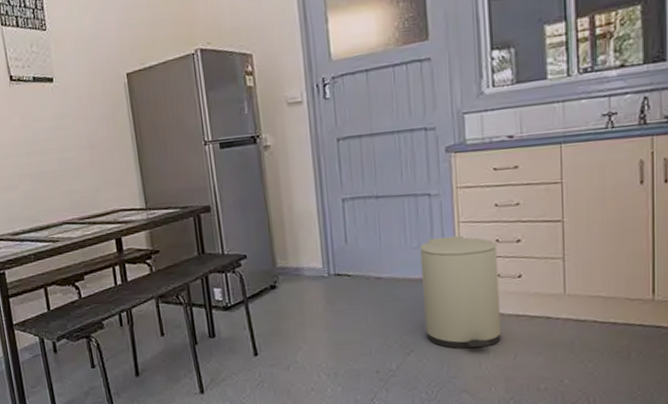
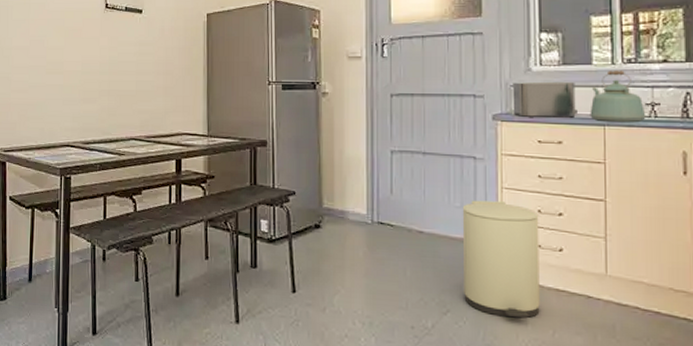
toaster: none [464,100,533,147] -> present [512,81,577,119]
kettle: none [545,82,603,141] -> present [590,71,646,123]

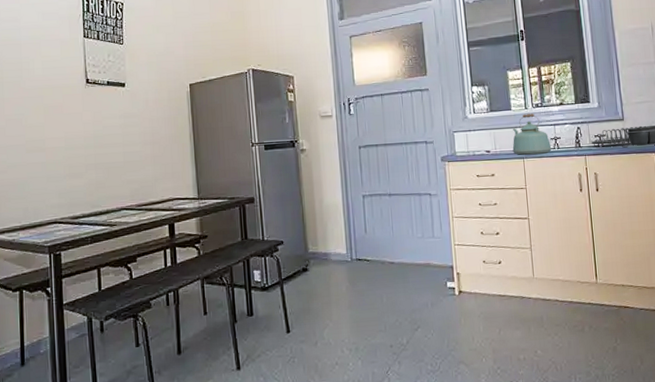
pedal bin: present [462,200,540,319] -> none [423,228,488,325]
toaster: present [512,81,577,119] -> none [454,125,504,158]

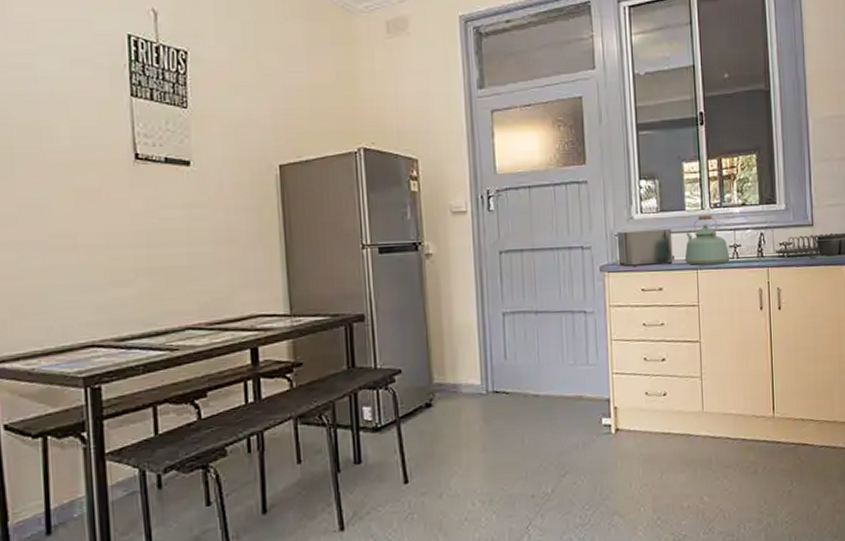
toaster: none [454,125,504,158] -> present [617,228,674,268]

